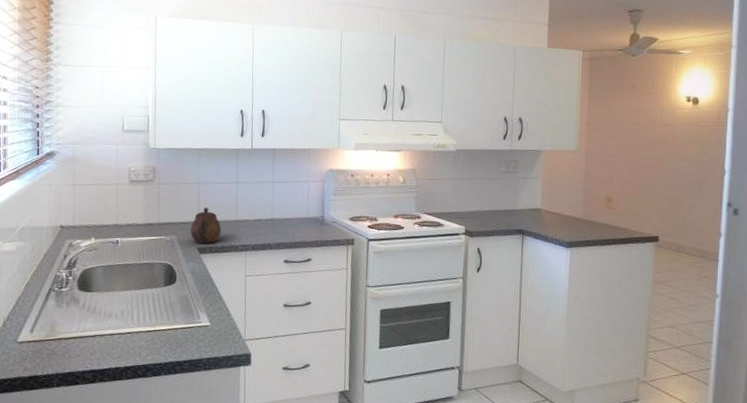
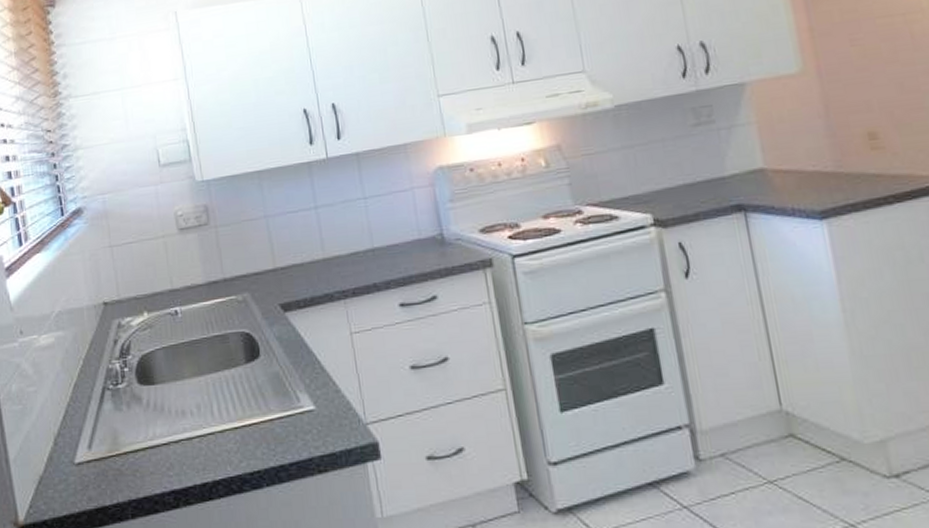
teapot: present [190,207,221,244] -> none [265,248,307,299]

